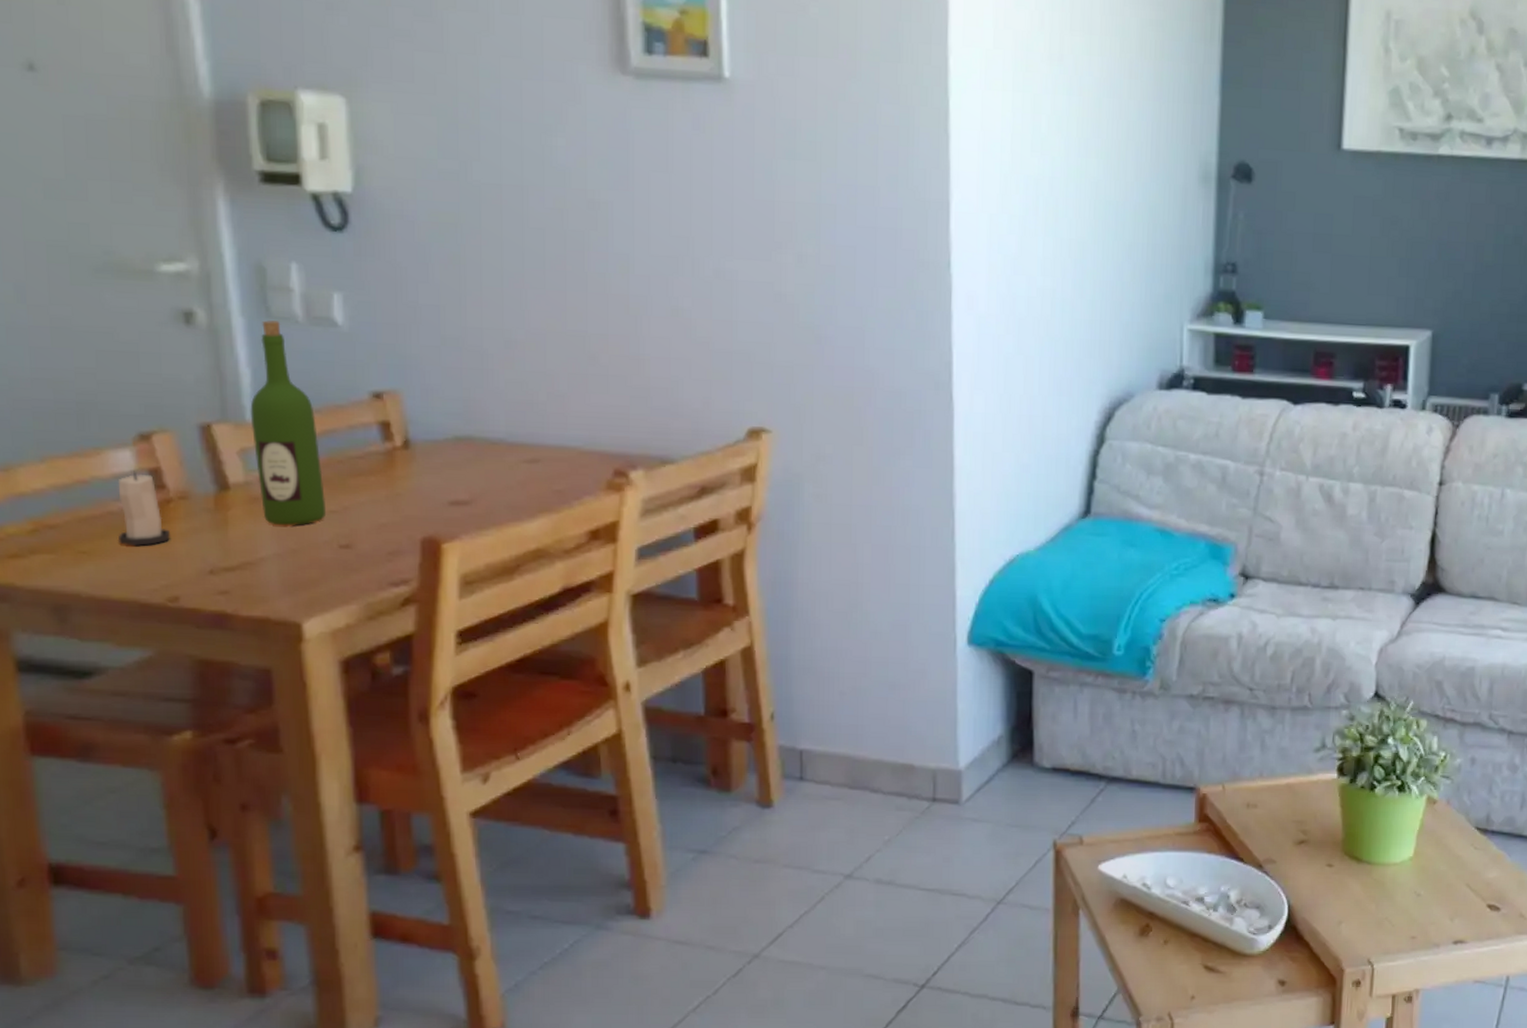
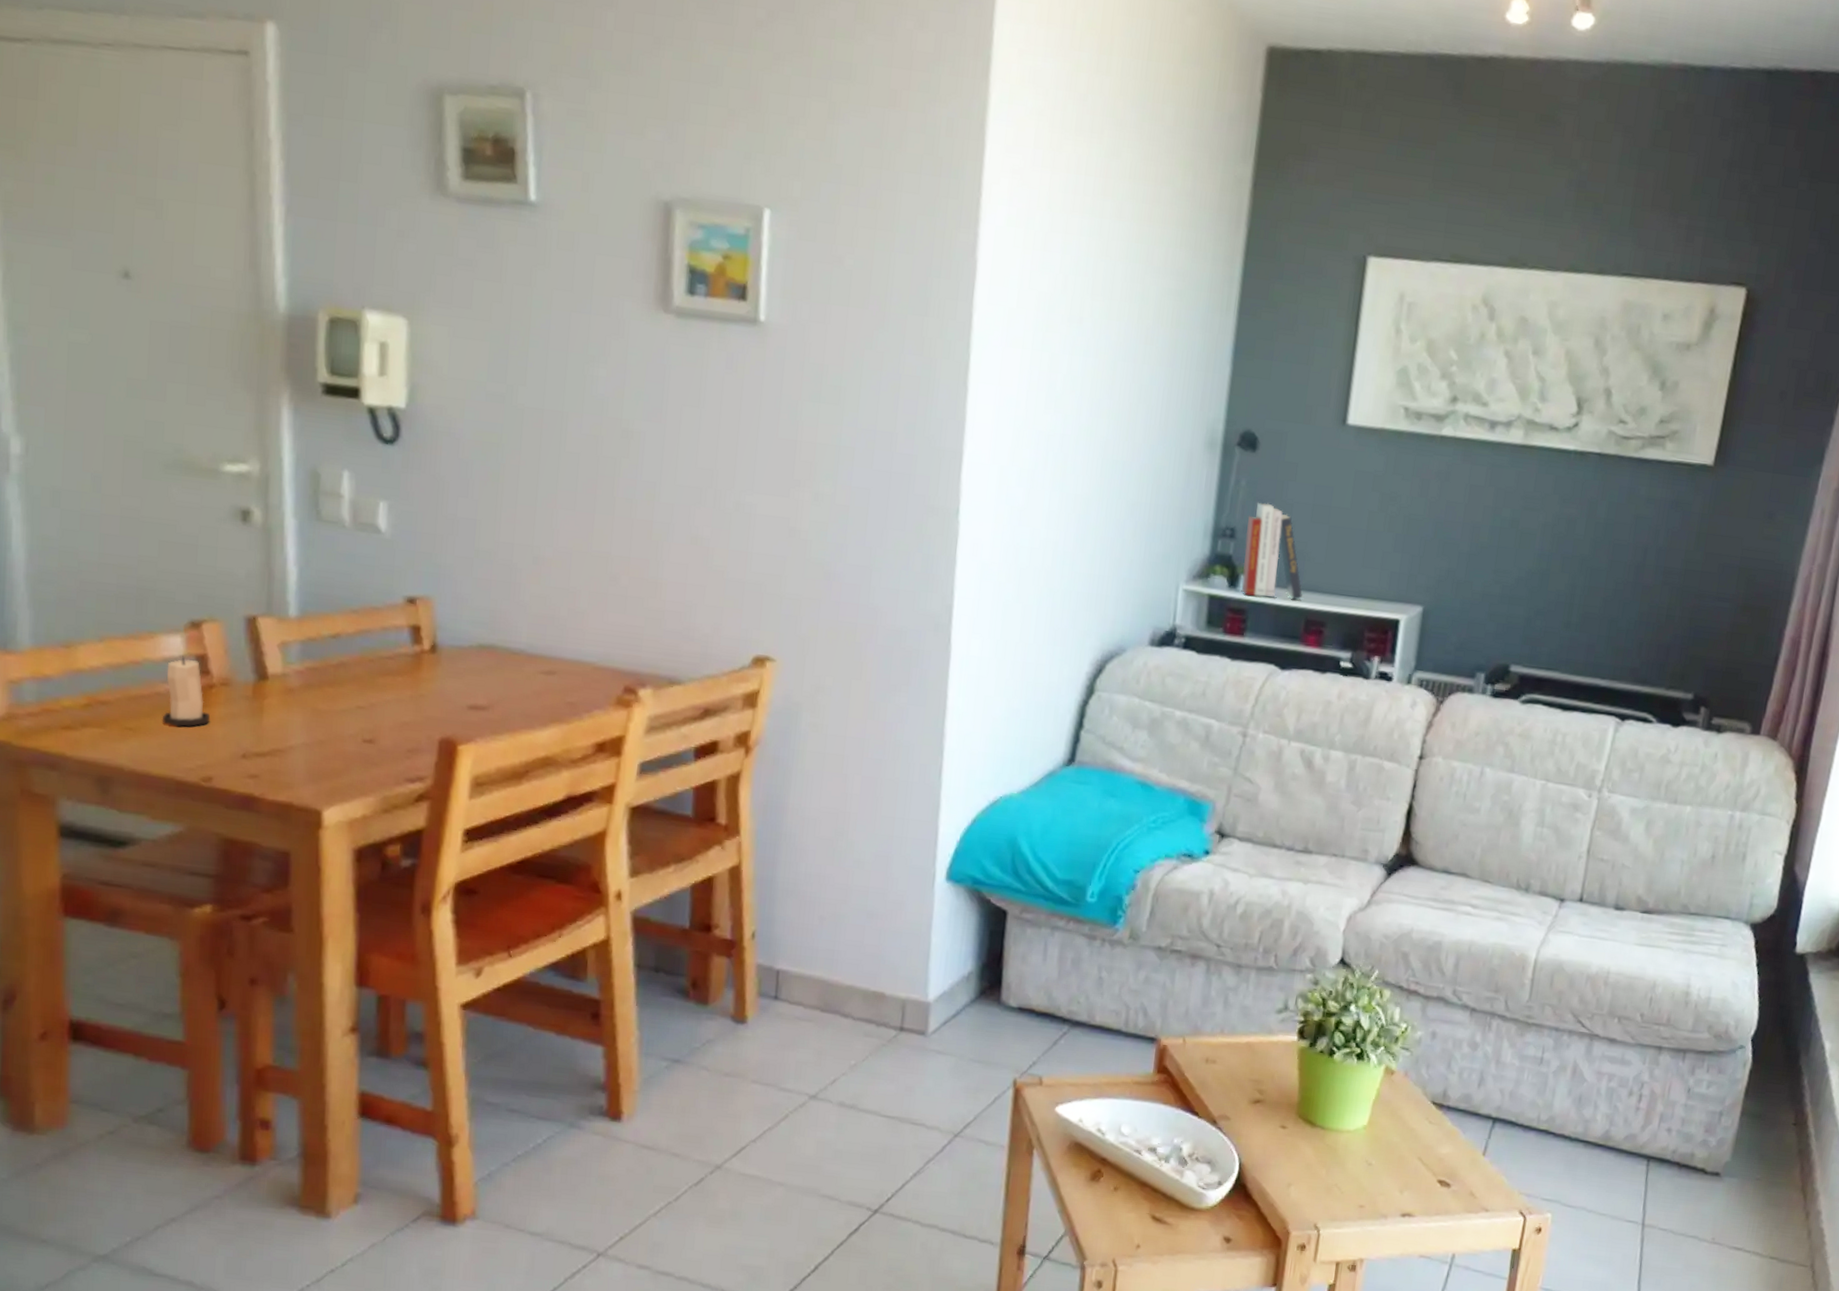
wine bottle: present [250,320,327,526] -> none [293,523,355,718]
books: none [1247,234,1309,332] -> present [1241,502,1302,600]

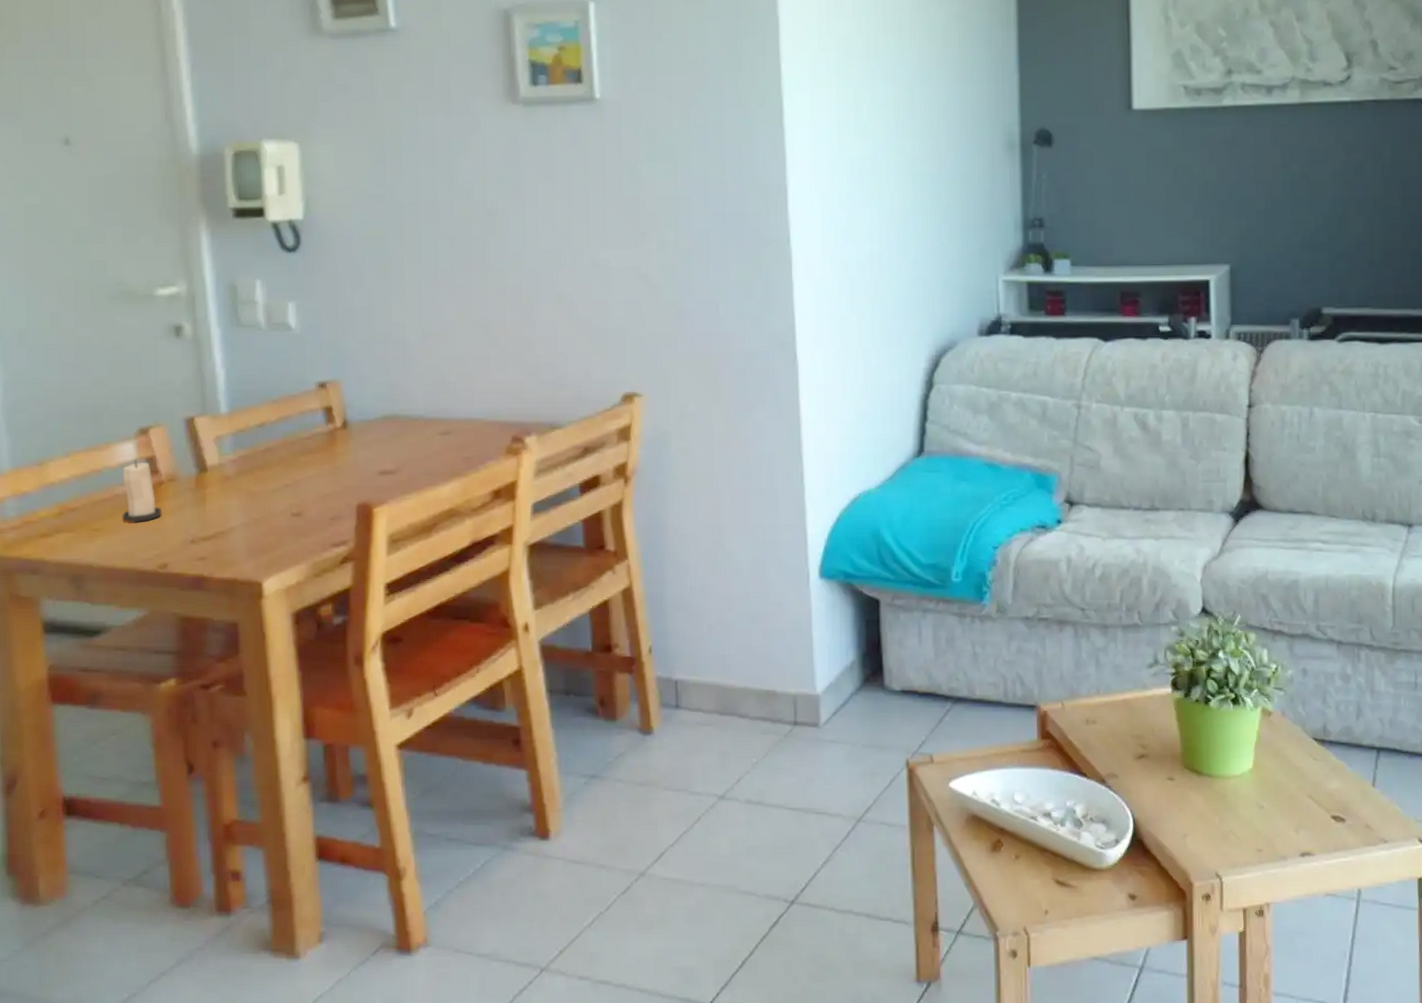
books: present [1241,502,1302,600] -> none [1053,191,1114,278]

